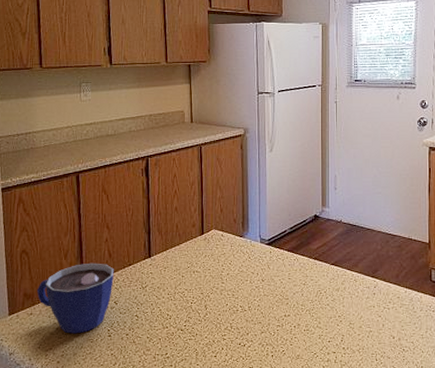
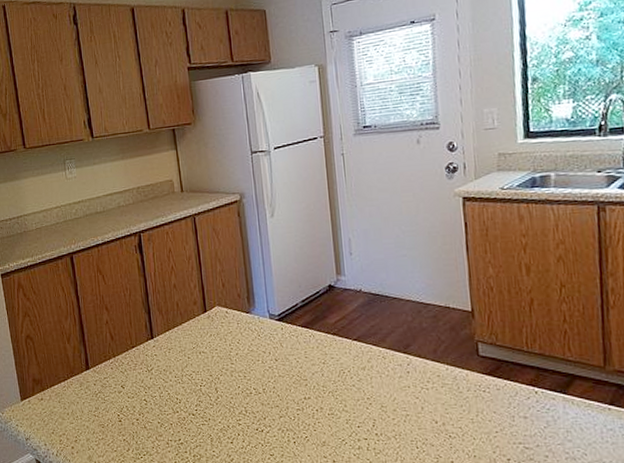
cup: present [36,263,114,334] -> none [44,346,118,419]

